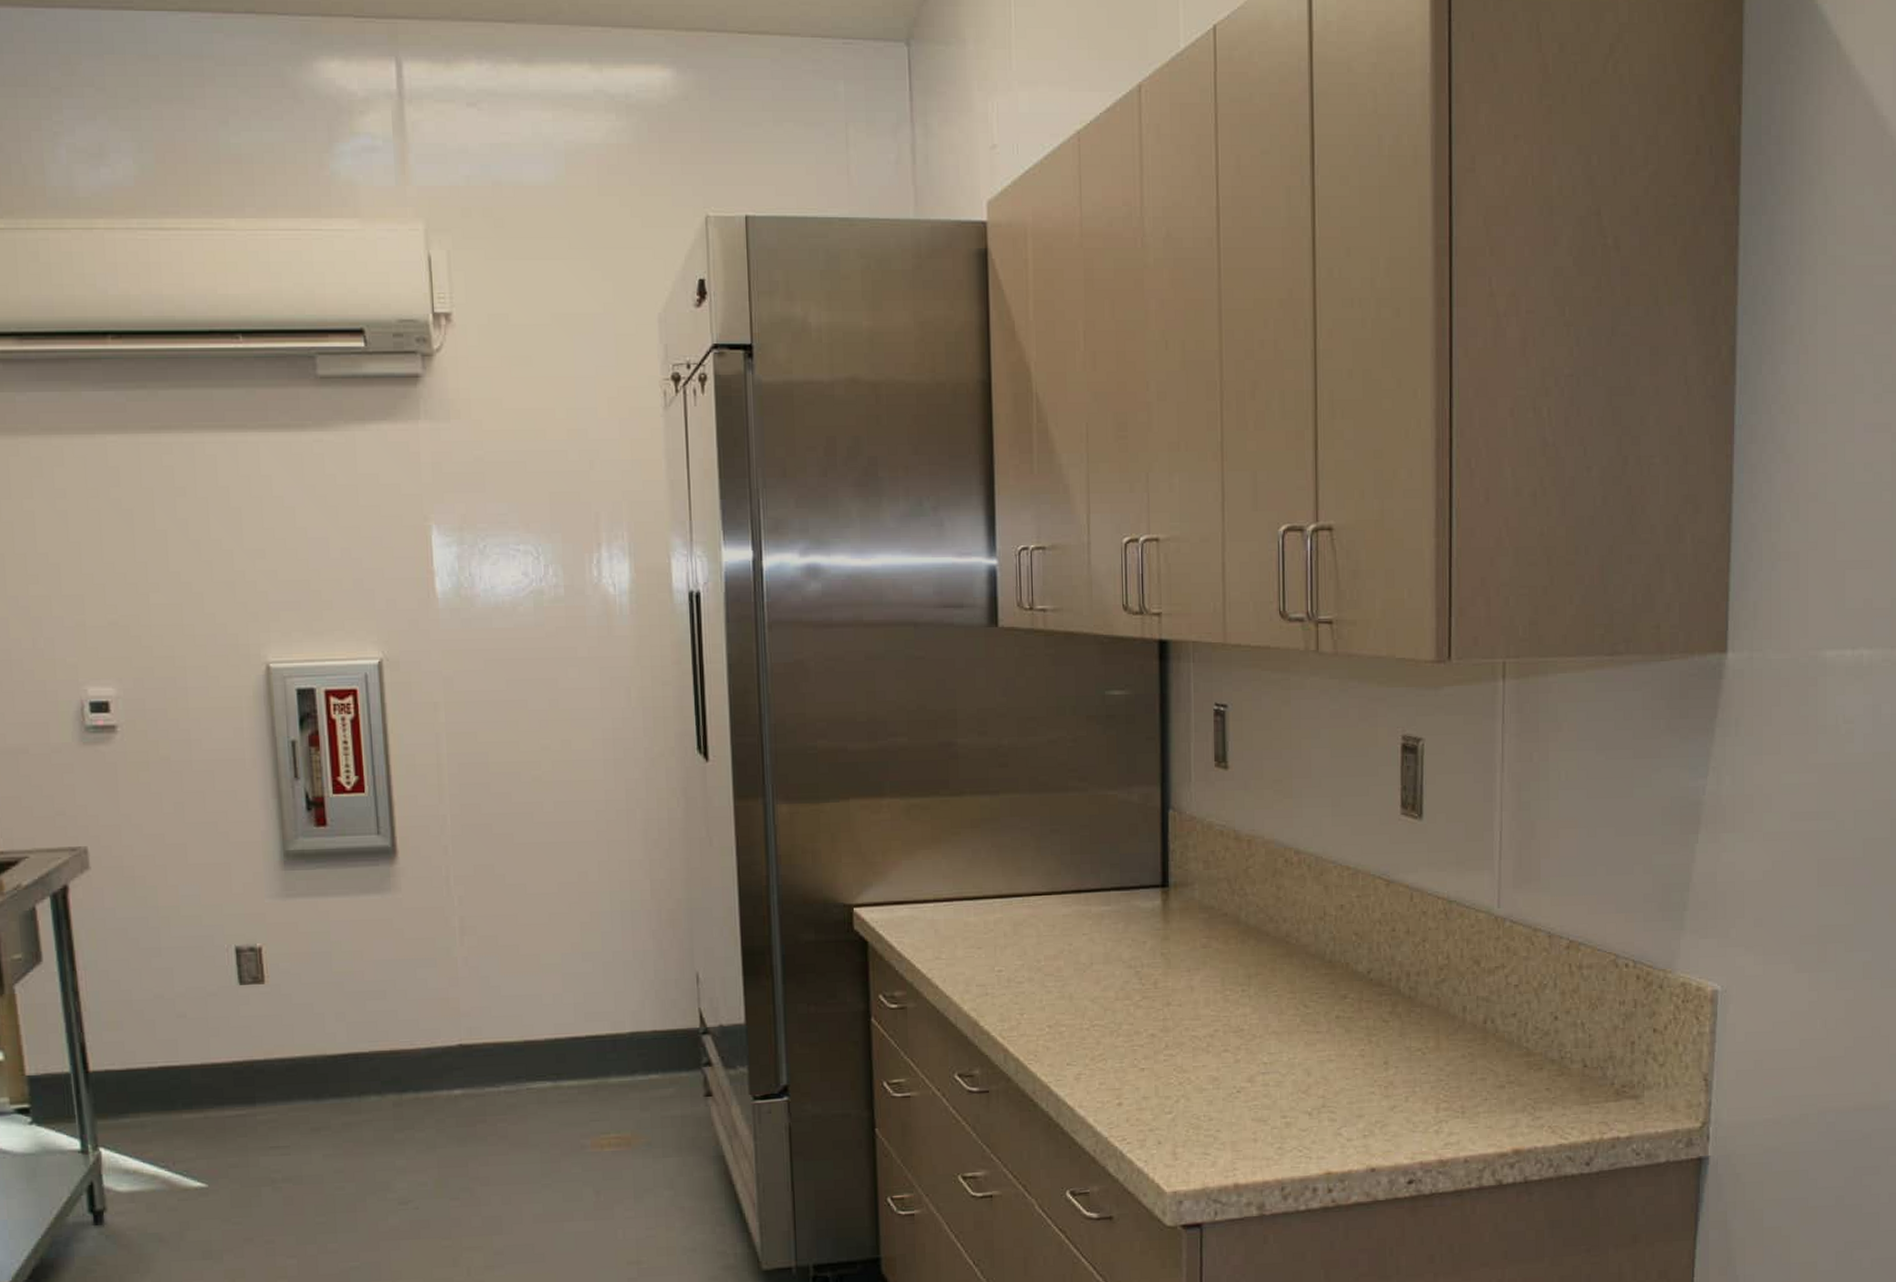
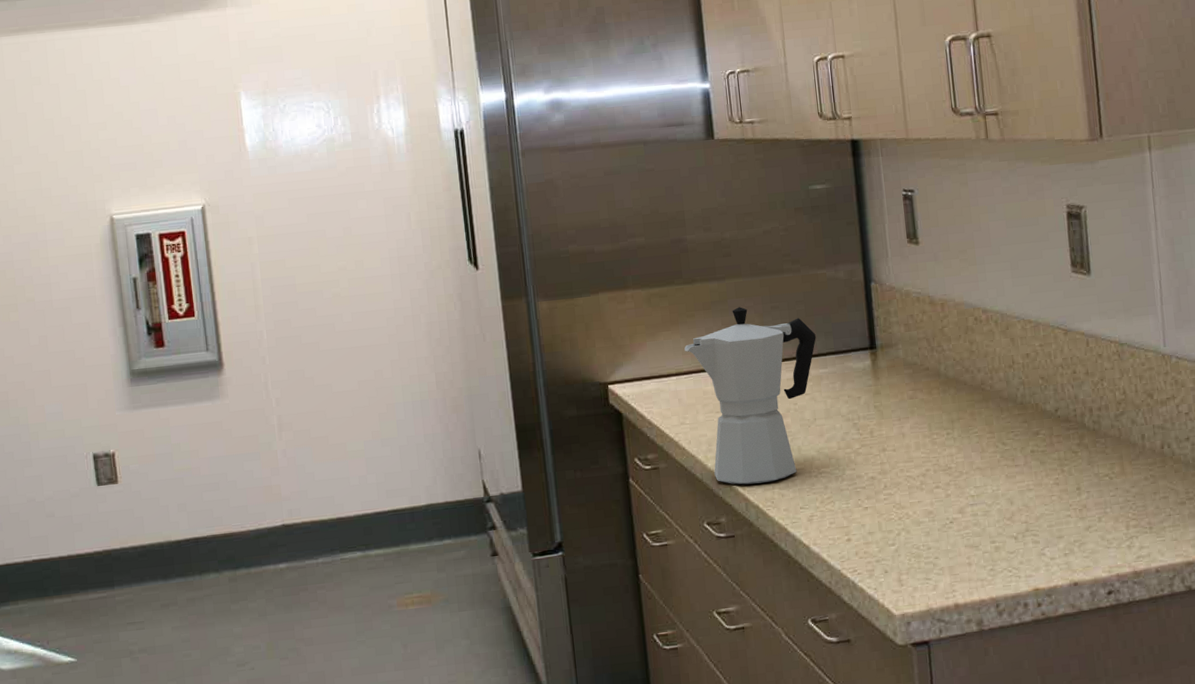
moka pot: none [946,827,1100,1034] -> present [684,307,816,485]

